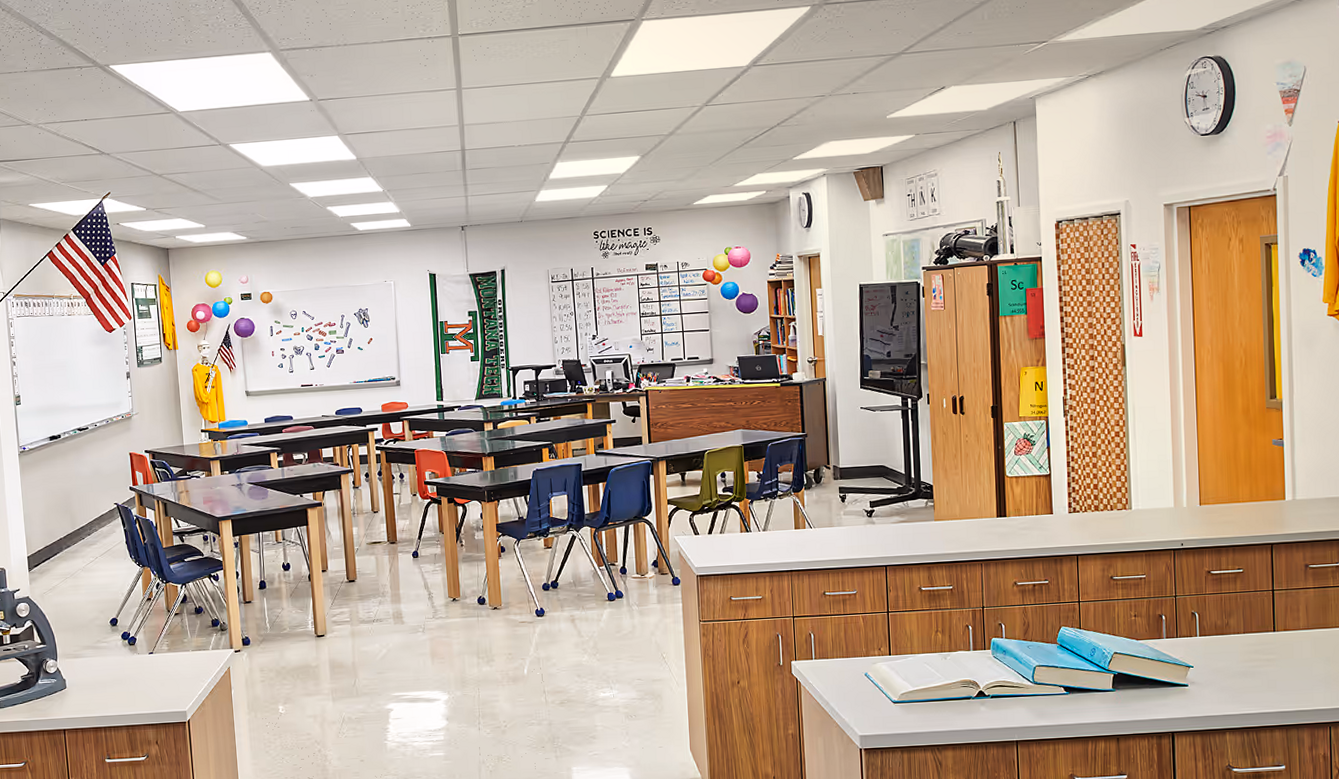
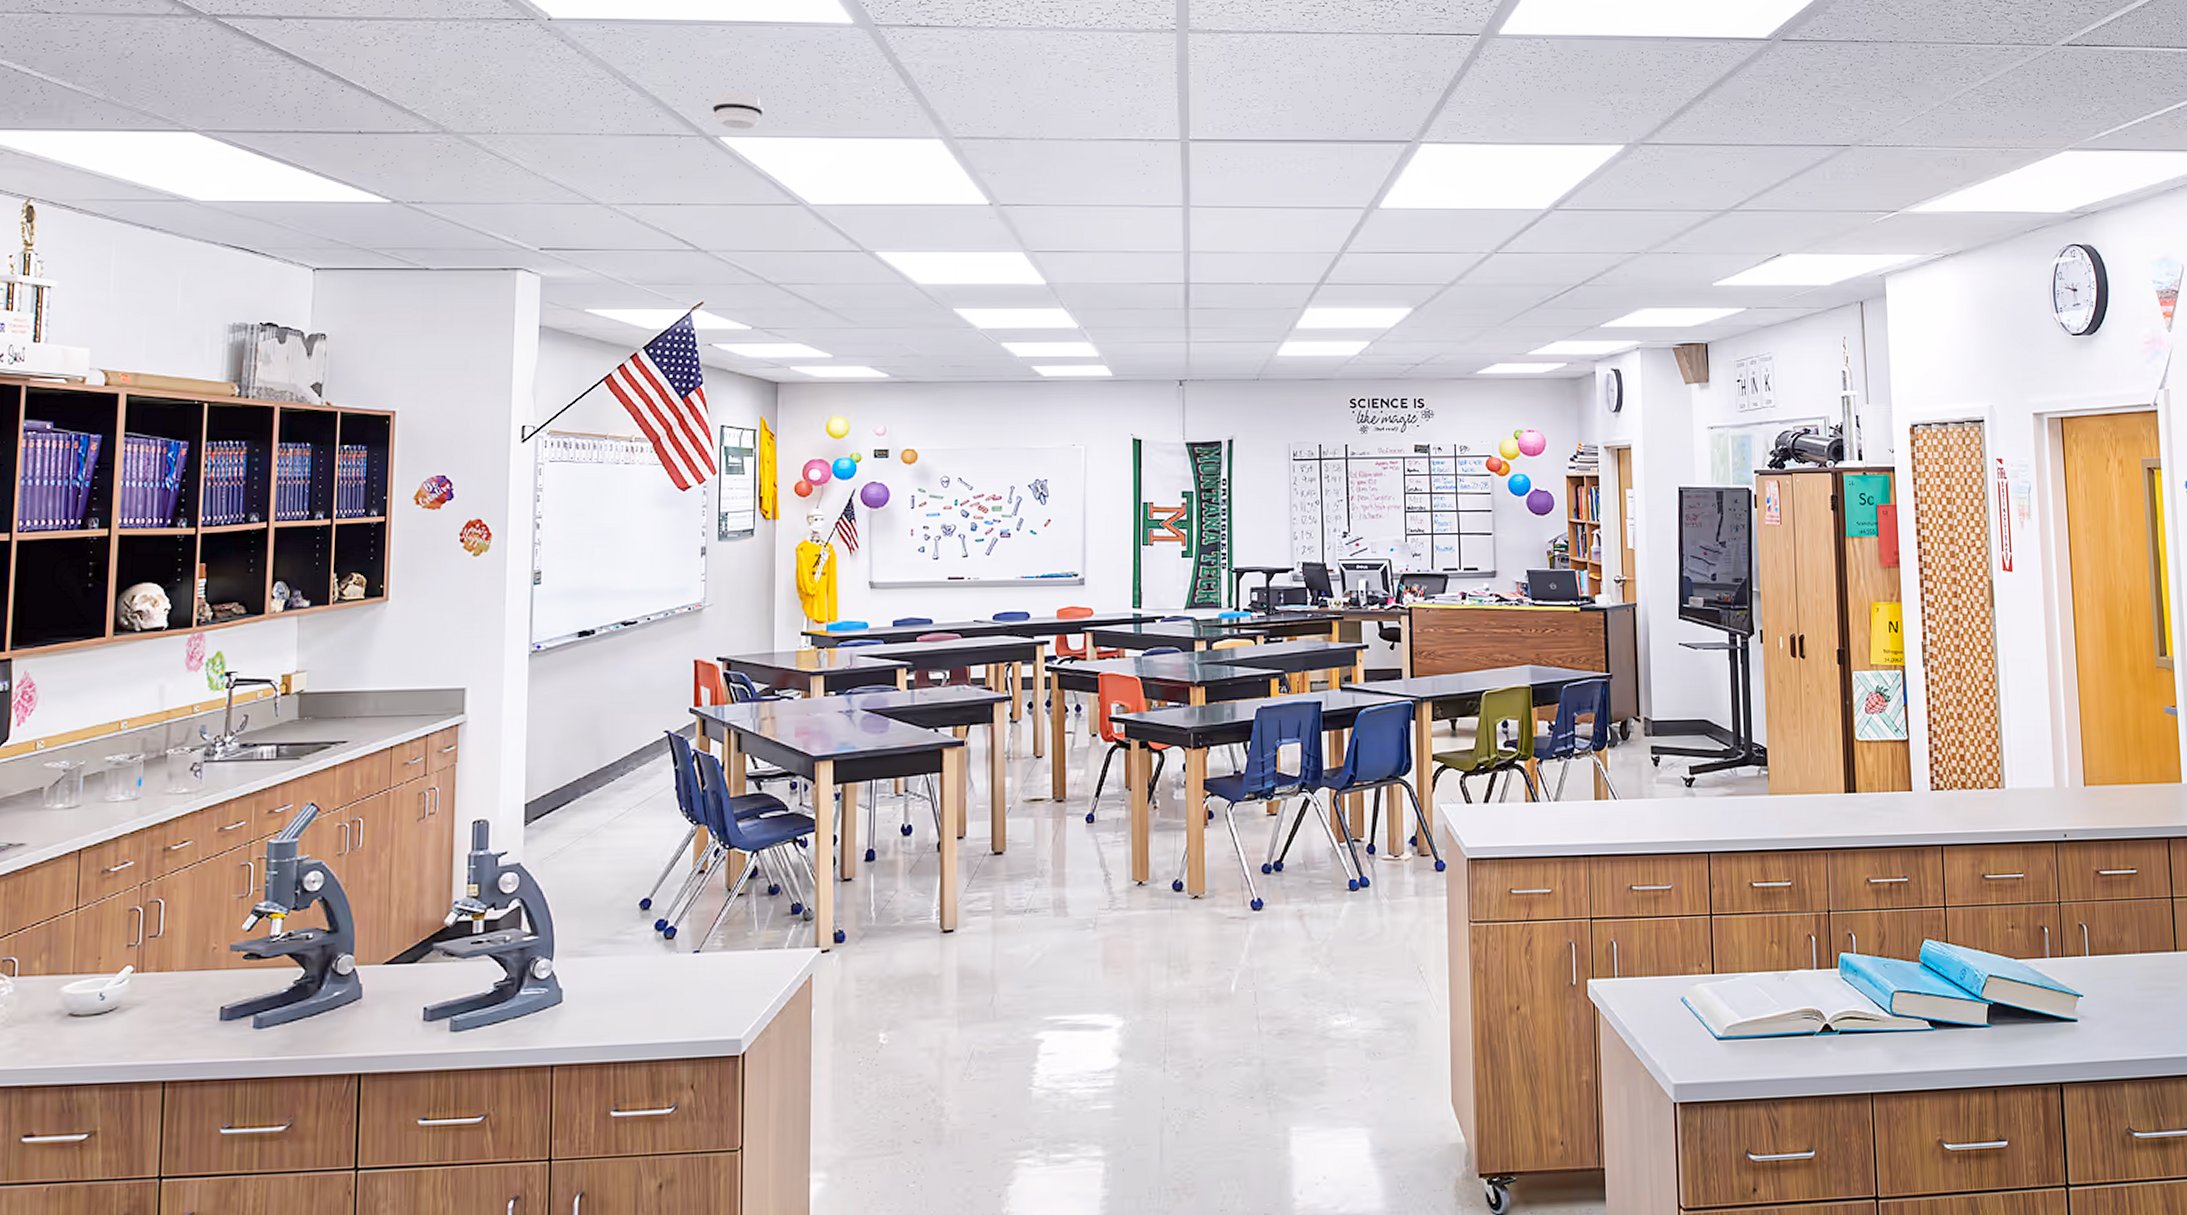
smoke detector: none [101,28,139,59] -> present [712,91,764,129]

